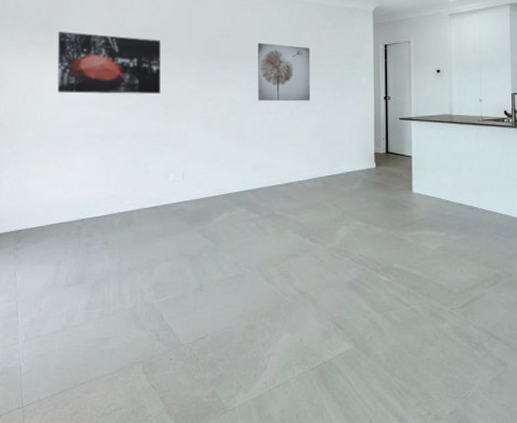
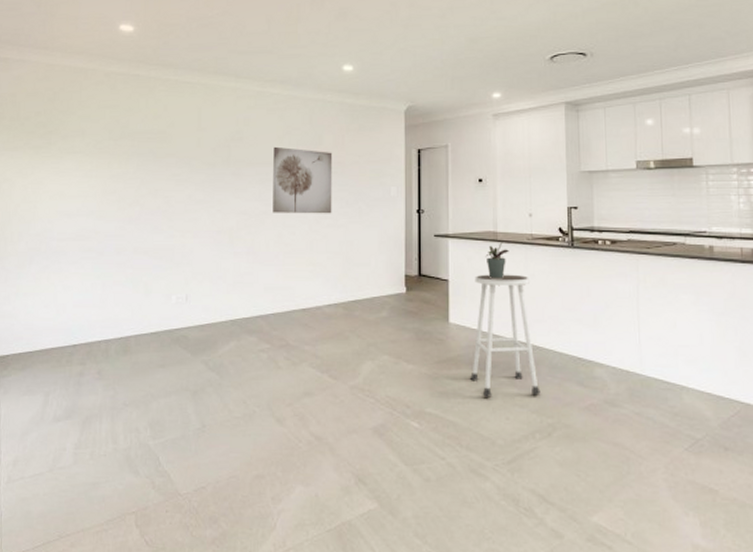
wall art: present [58,32,161,94] -> none [53,134,166,204]
stool: none [430,150,489,254] -> present [470,274,541,397]
potted plant: none [443,123,463,154] -> present [485,242,509,278]

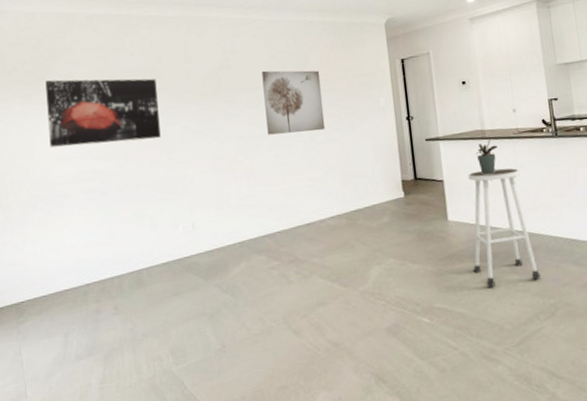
wall art: none [53,134,166,204] -> present [45,78,161,148]

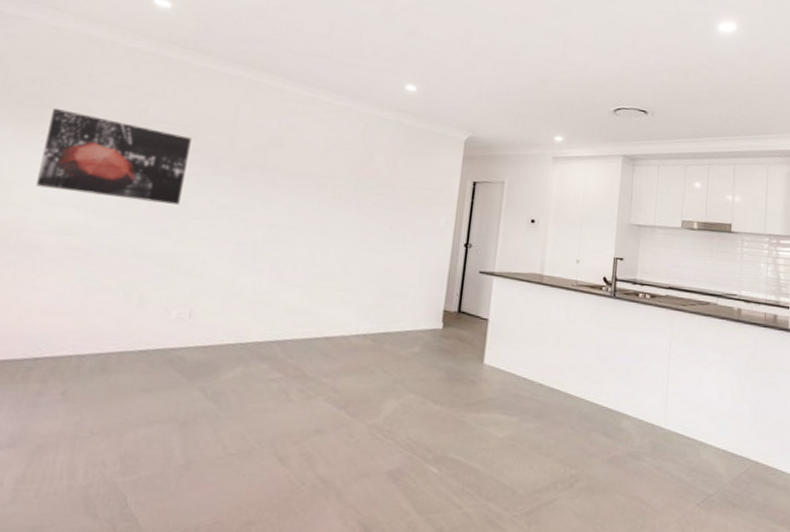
wall art: present [261,70,326,135] -> none [307,158,383,238]
stool: present [468,168,541,287] -> none [498,316,570,445]
potted plant: present [476,139,498,174] -> none [528,285,553,322]

